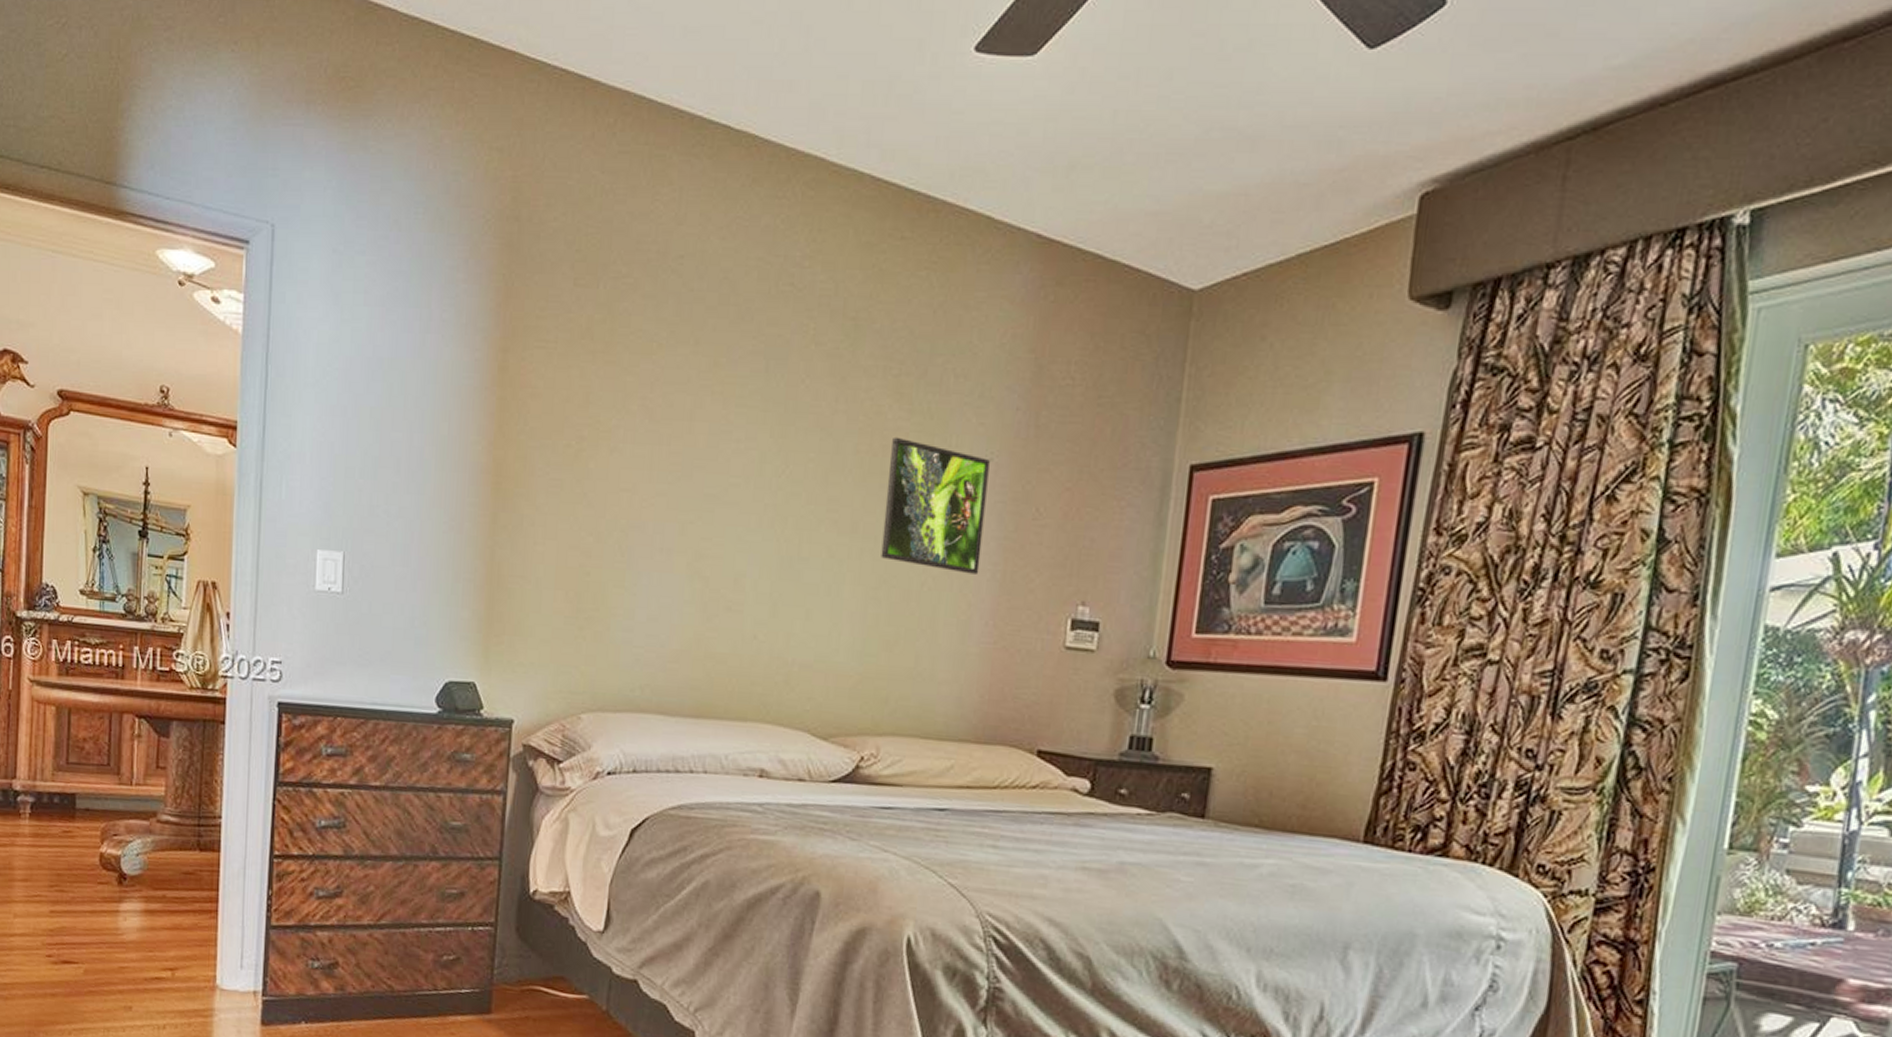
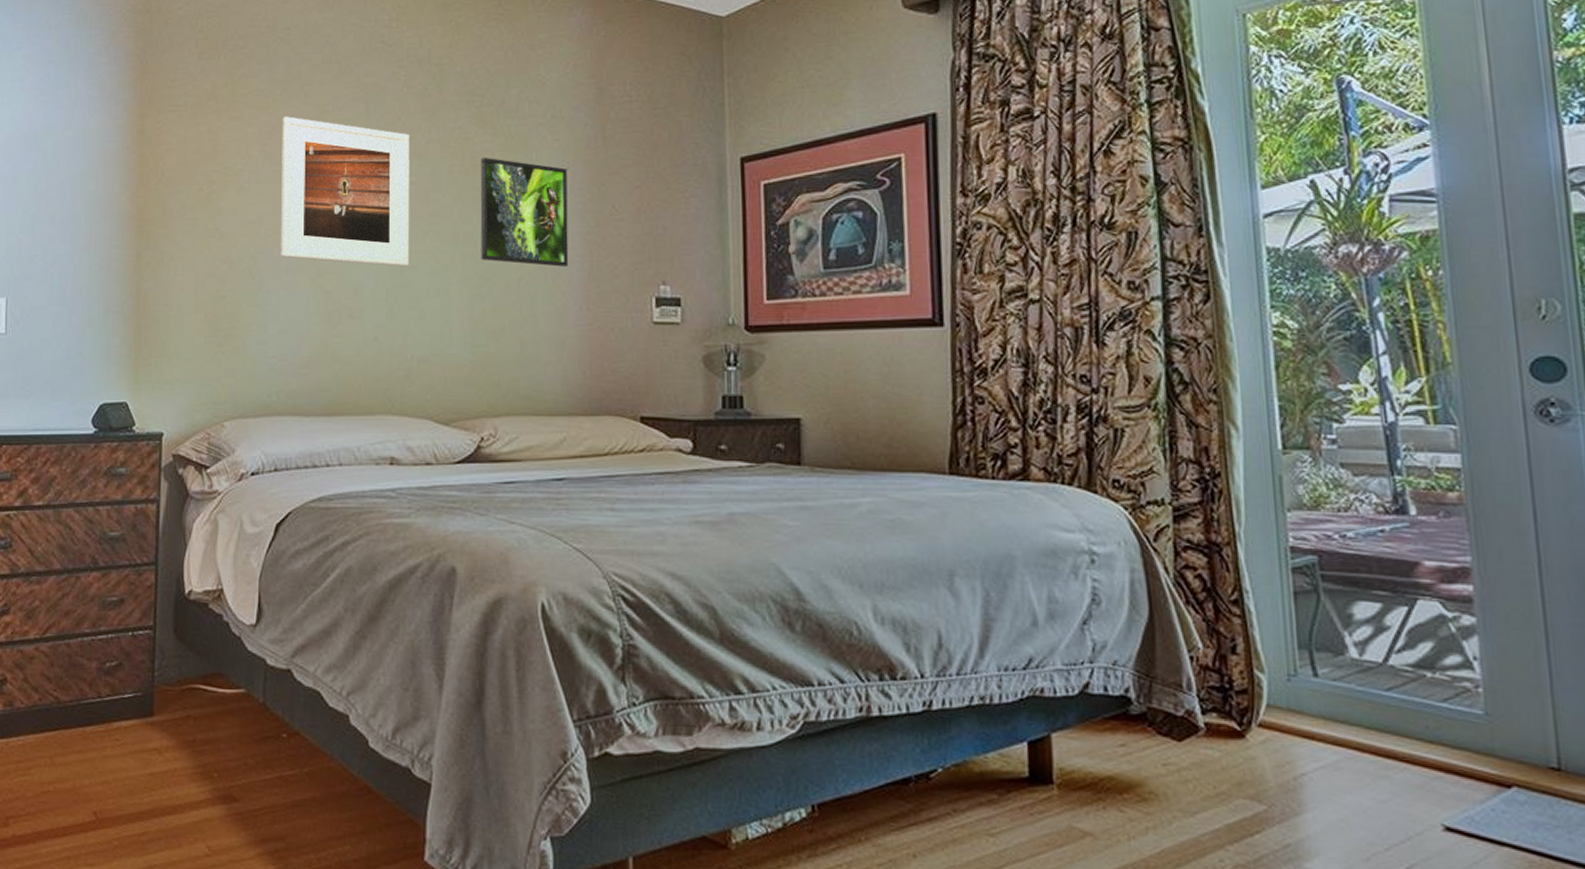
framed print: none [654,366,813,558] -> present [280,116,410,267]

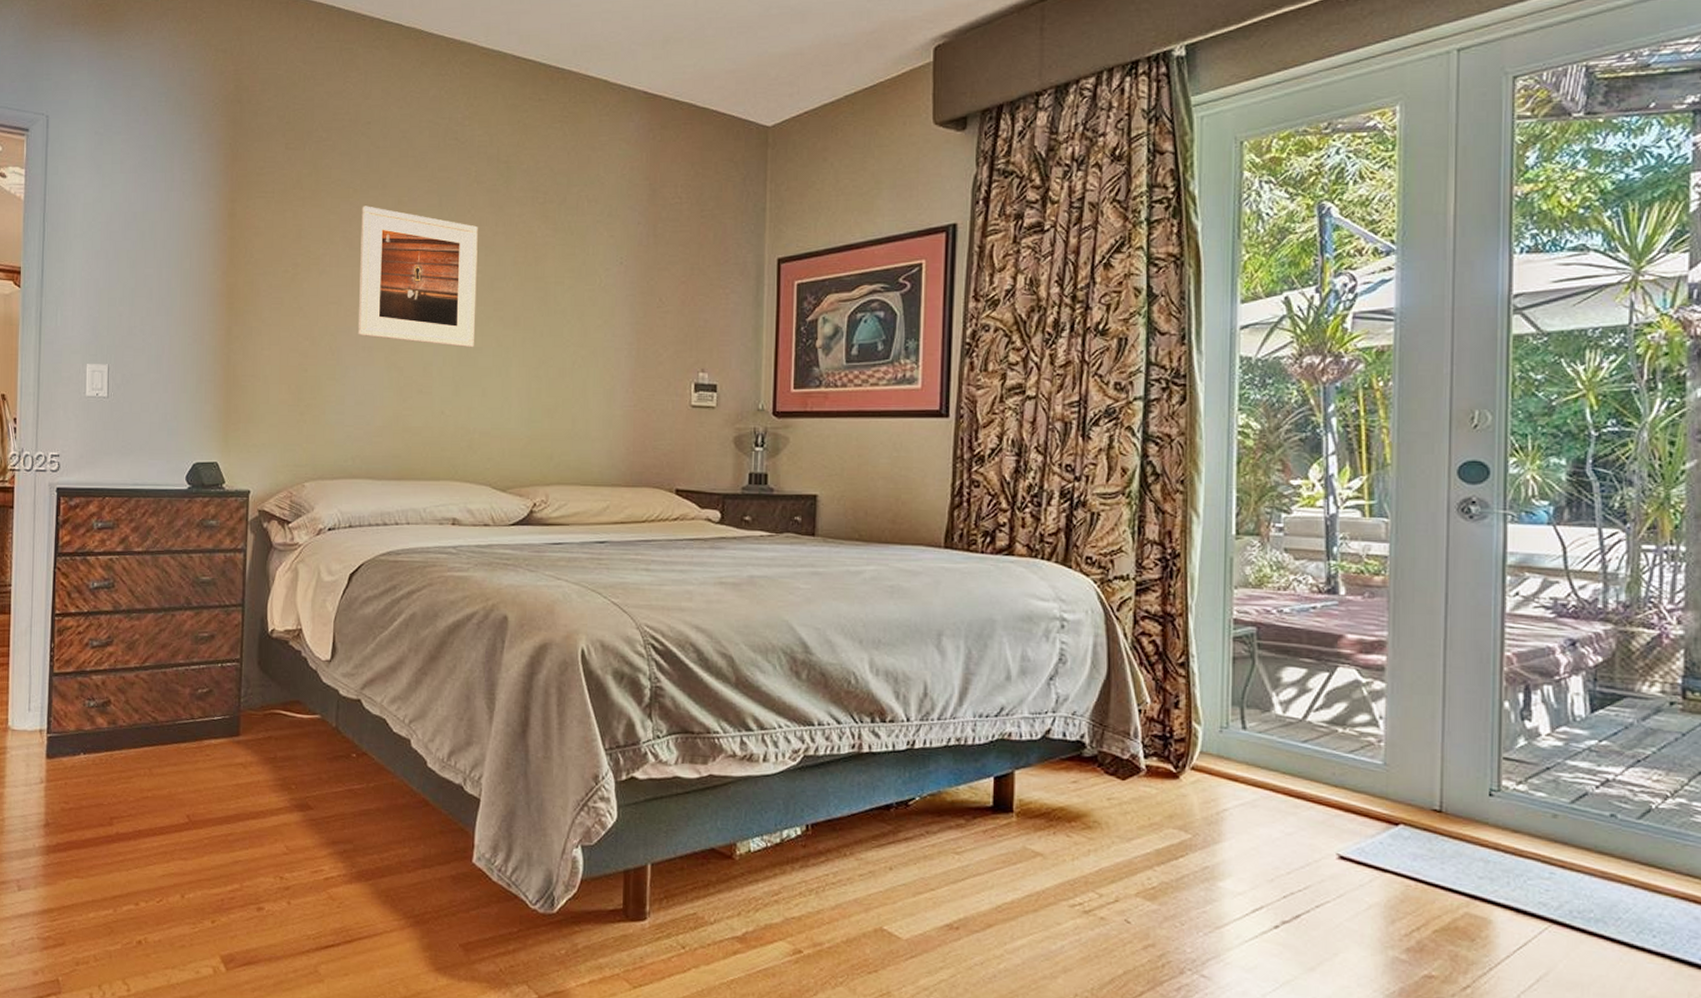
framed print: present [480,157,569,267] -> none [539,250,620,353]

